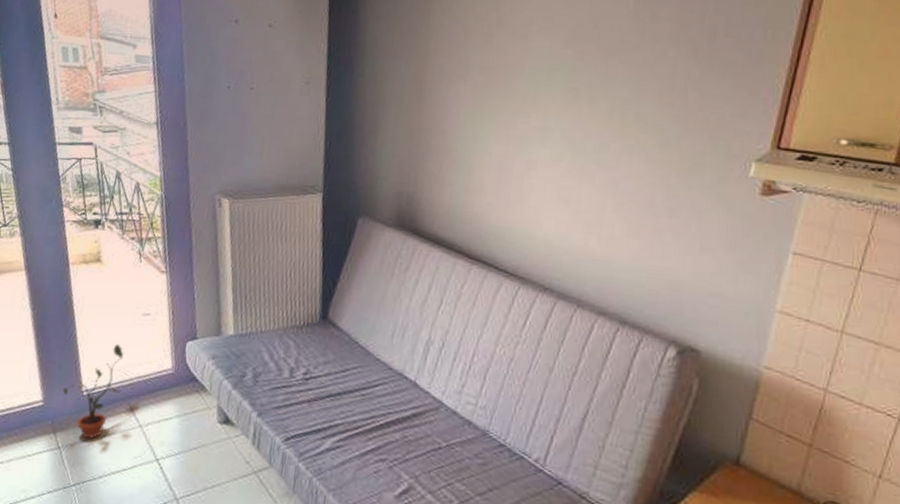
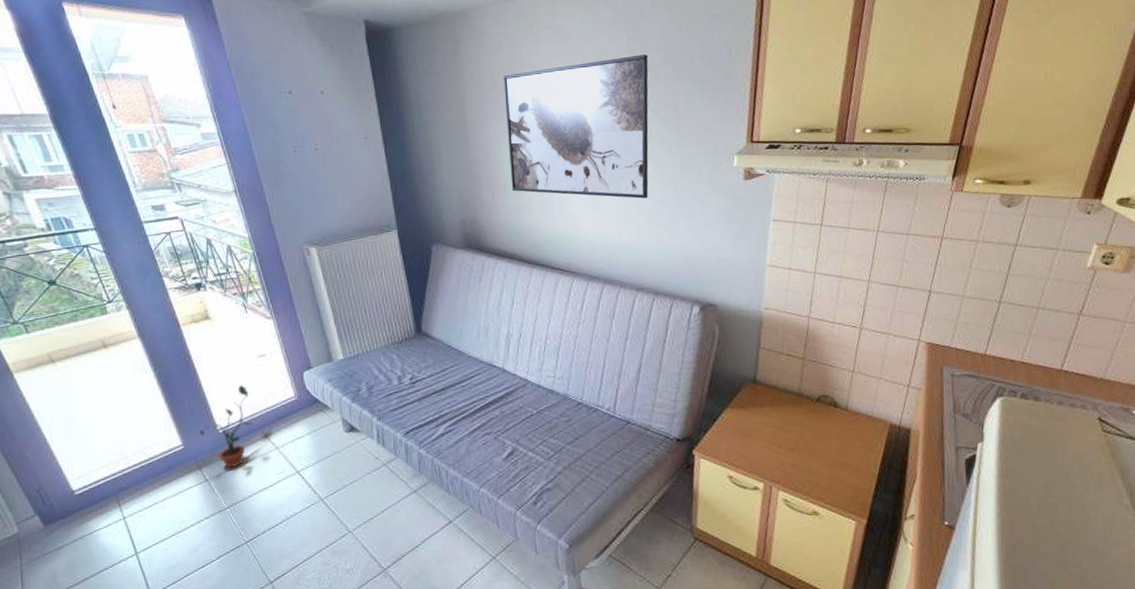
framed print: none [464,23,658,200] -> present [503,54,649,199]

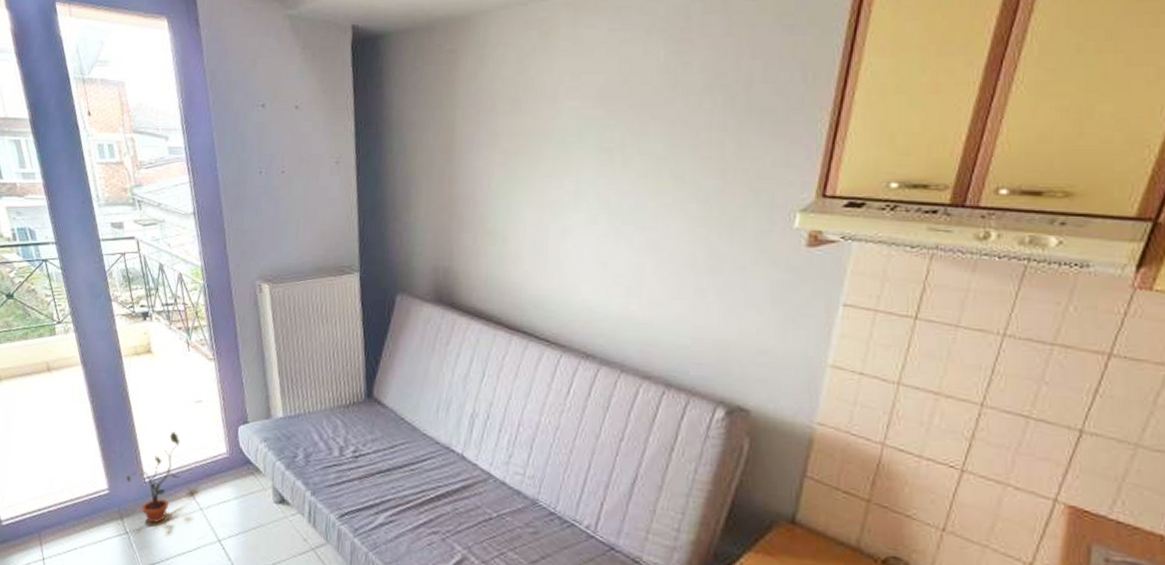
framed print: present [503,54,649,199] -> none [498,75,690,260]

